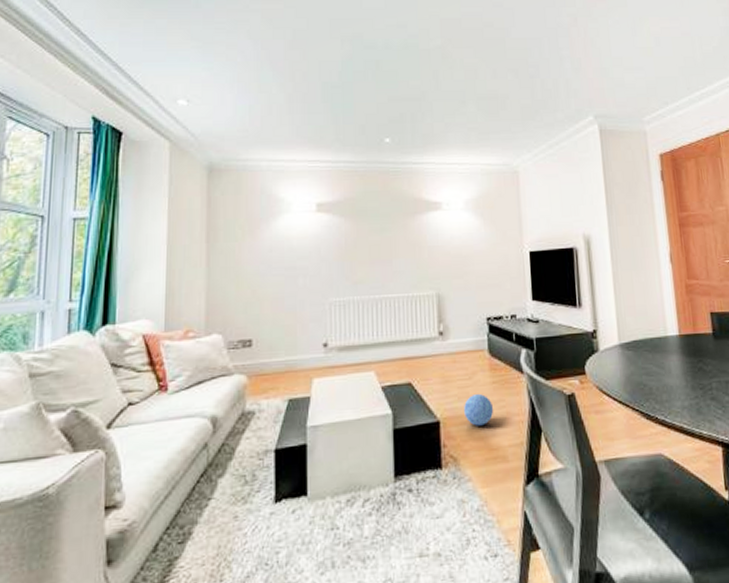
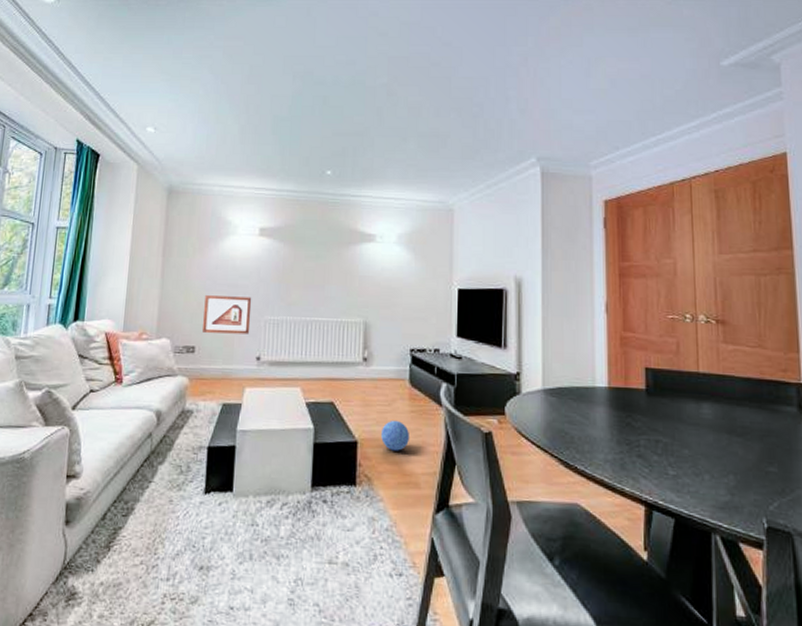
picture frame: none [260,279,314,323] -> present [203,295,252,334]

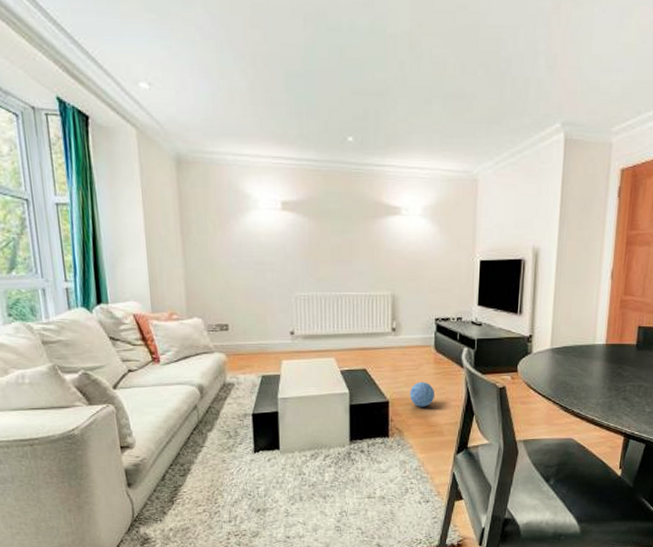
picture frame: present [203,295,252,334] -> none [232,274,282,311]

